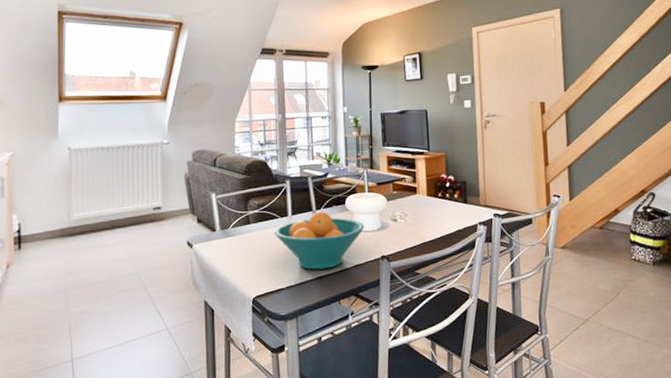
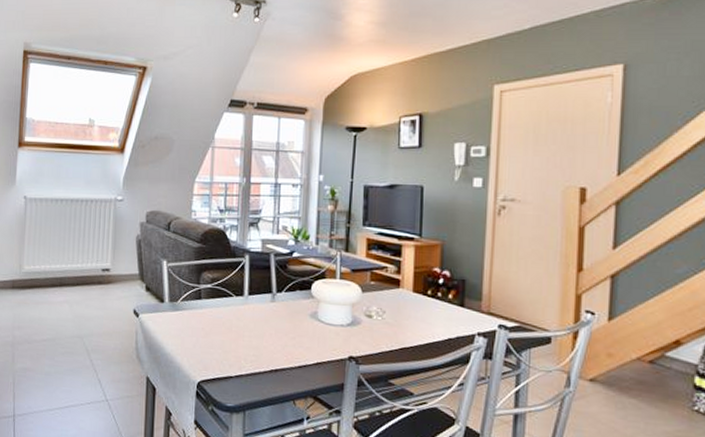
fruit bowl: present [274,211,365,270] -> none [227,294,332,362]

